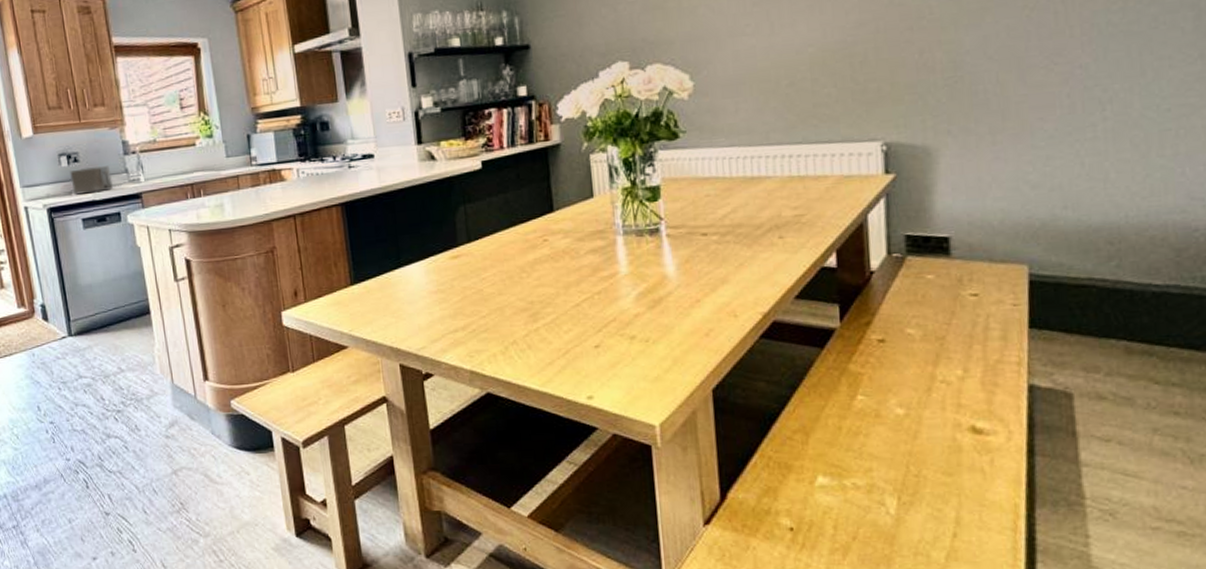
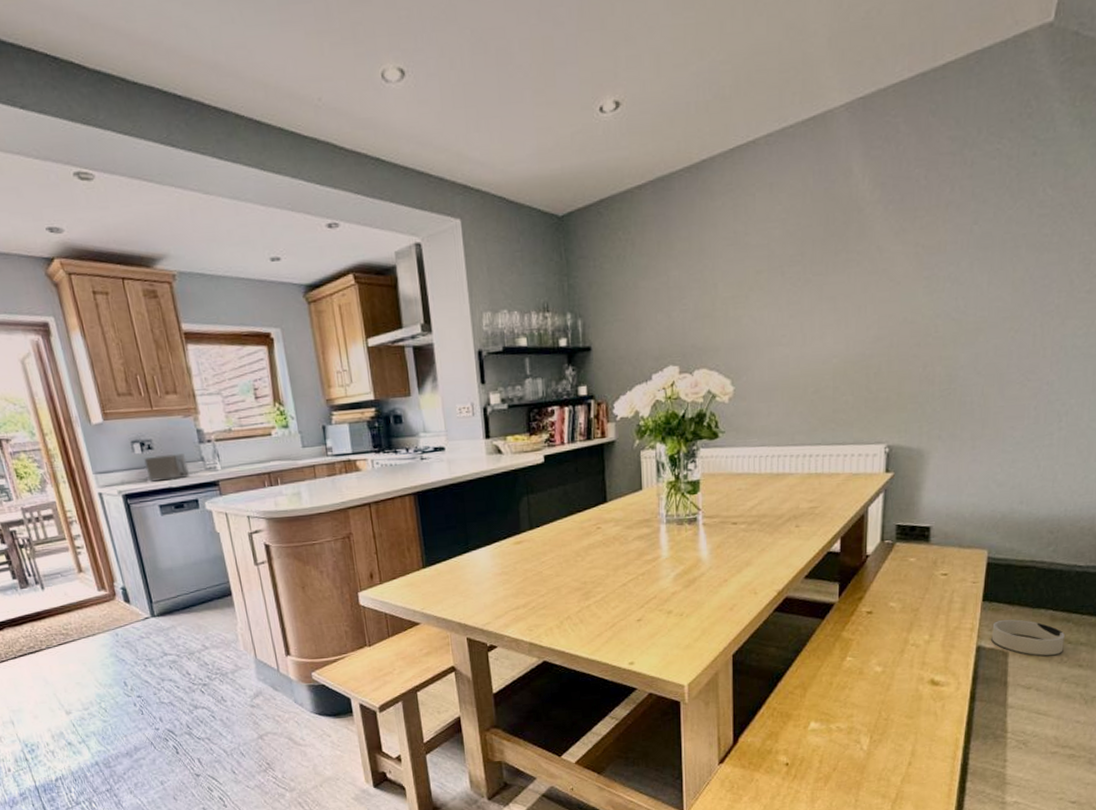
pet bowl: none [1046,351,1149,400] -> present [991,619,1065,657]

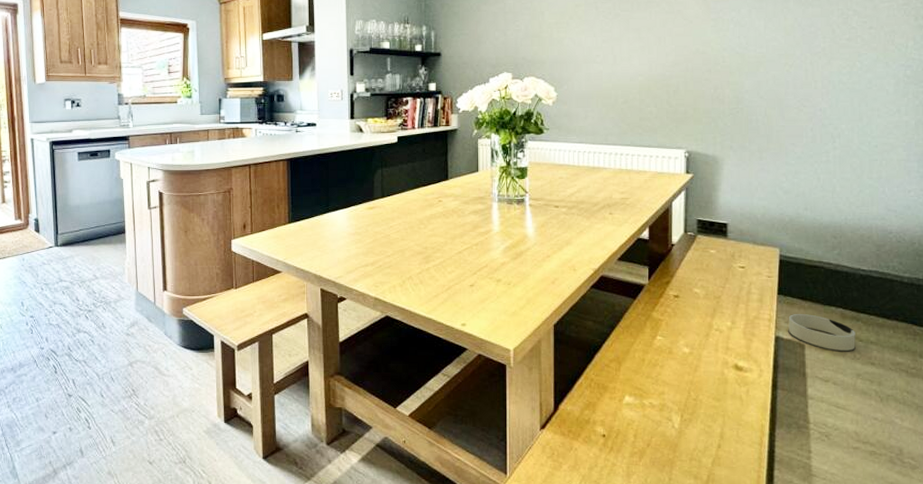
toaster: present [144,454,189,482] -> none [72,112,106,133]

